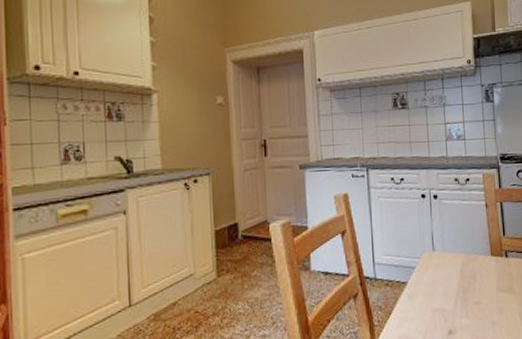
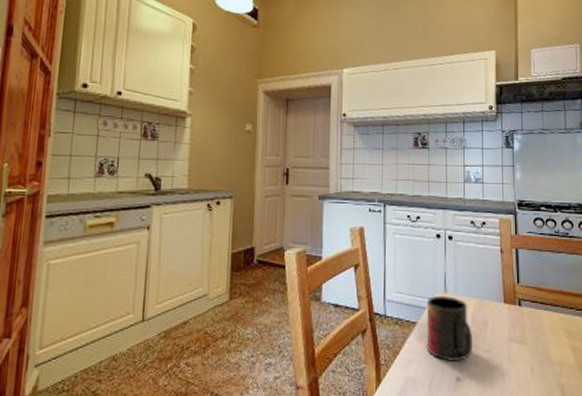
mug: none [415,253,464,317] -> present [426,295,474,362]

